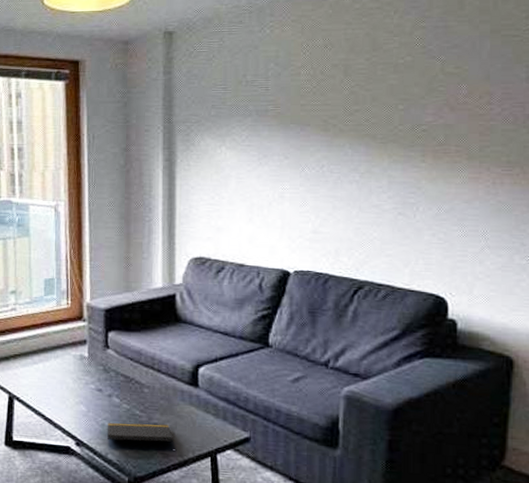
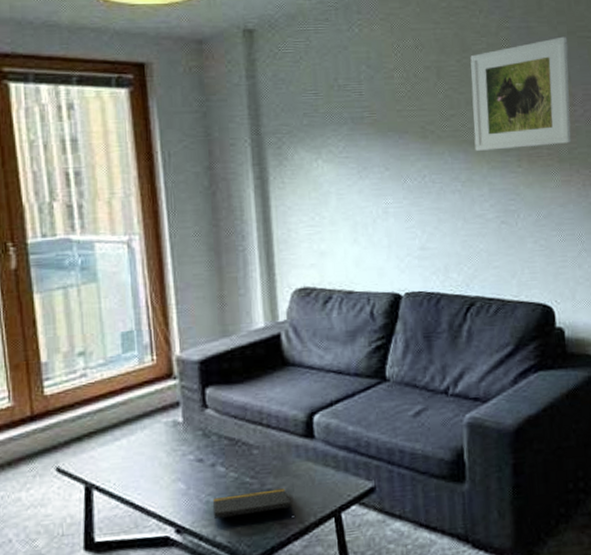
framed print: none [377,35,490,145] -> present [470,36,571,151]

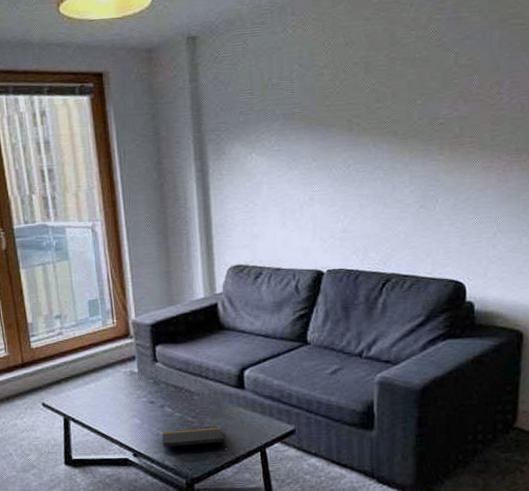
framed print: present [470,36,571,151] -> none [398,25,499,141]

